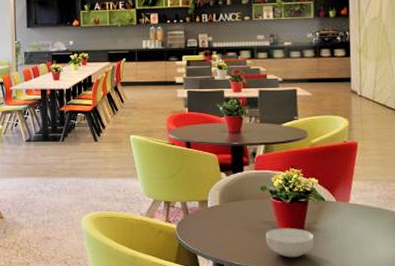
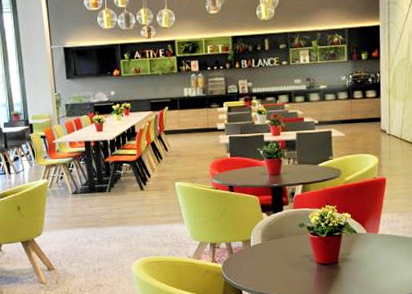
cereal bowl: present [266,228,315,258] -> none [304,260,348,287]

